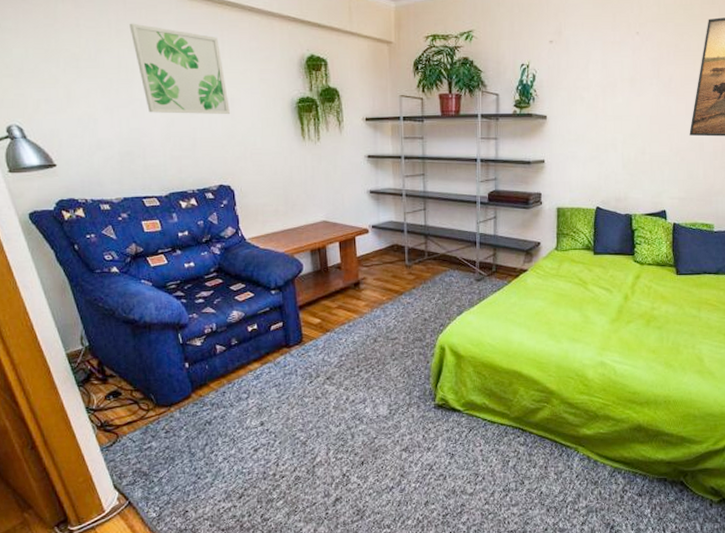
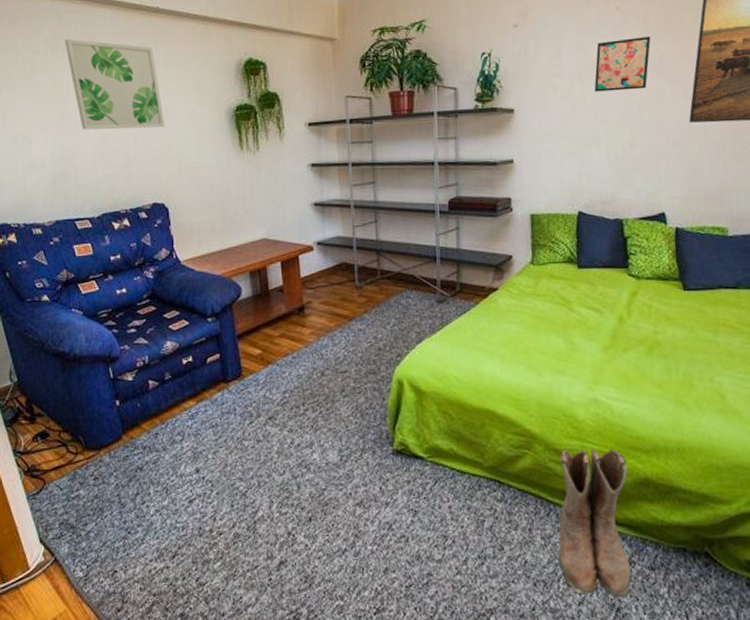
boots: none [568,401,625,519] -> present [558,448,632,598]
wall art: none [614,60,663,105] -> present [594,37,651,92]

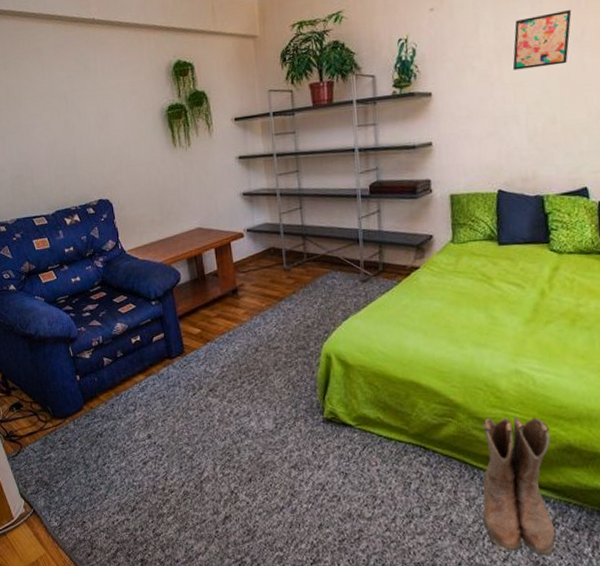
wall art: present [65,38,166,130] -> none [15,53,106,137]

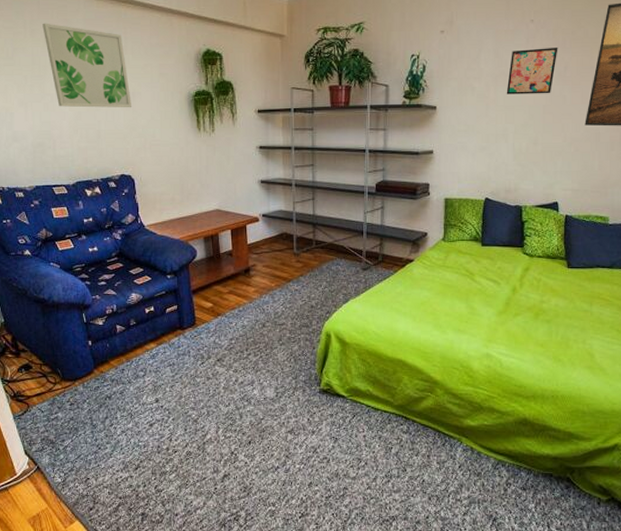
wall art: none [15,53,106,137] -> present [42,23,132,108]
boots: present [482,416,556,556] -> none [451,393,510,511]

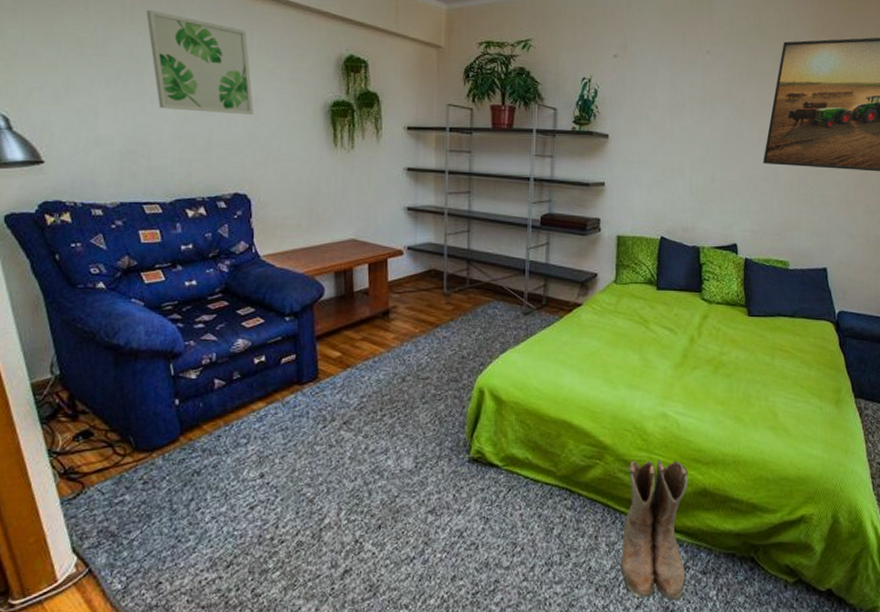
boots: none [451,393,510,511] -> present [621,459,688,601]
wall art: present [506,48,558,95] -> none [682,80,735,129]

